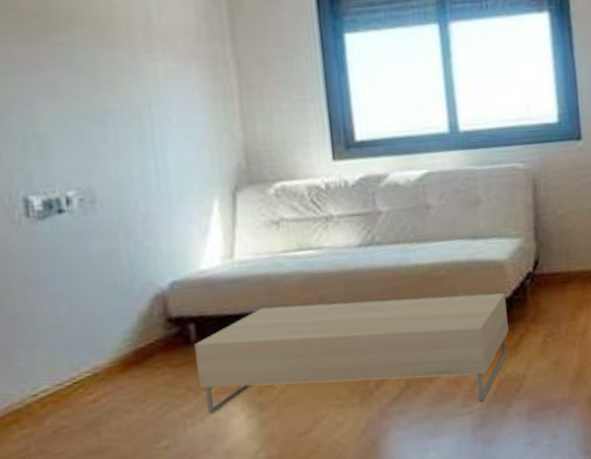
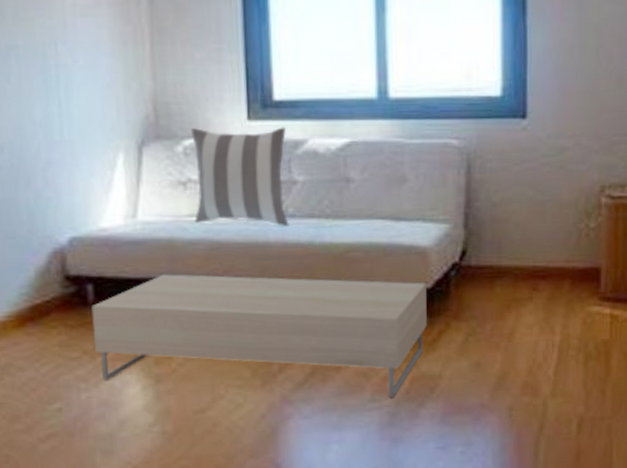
pillow: none [280,164,377,259] -> present [190,127,289,227]

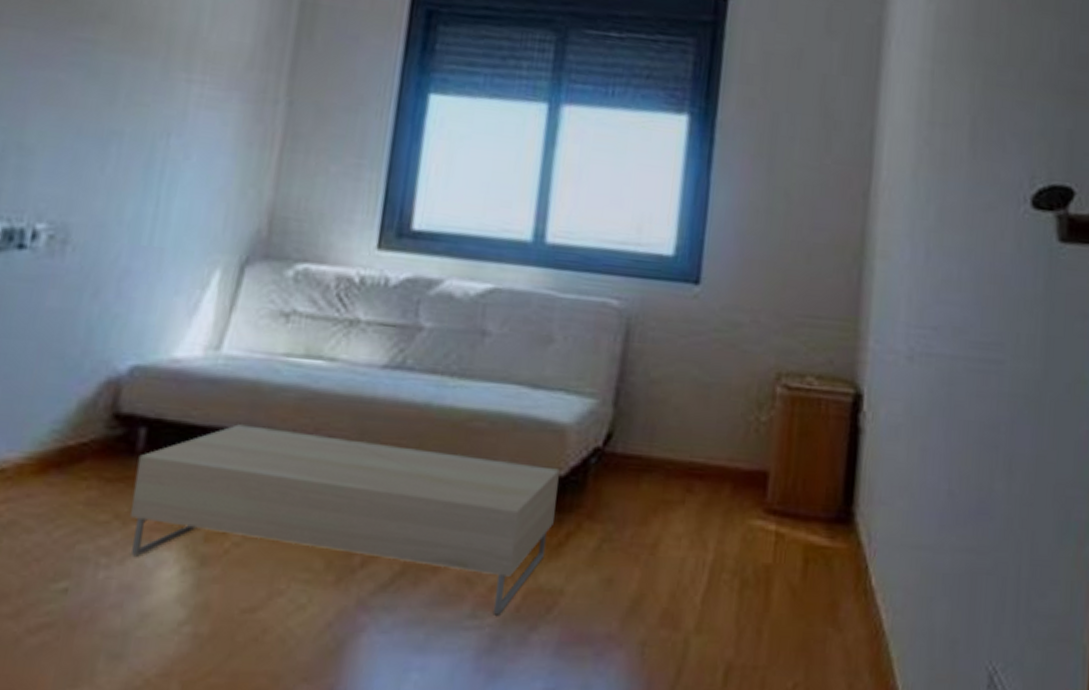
pillow: present [190,127,289,227] -> none [290,249,421,382]

